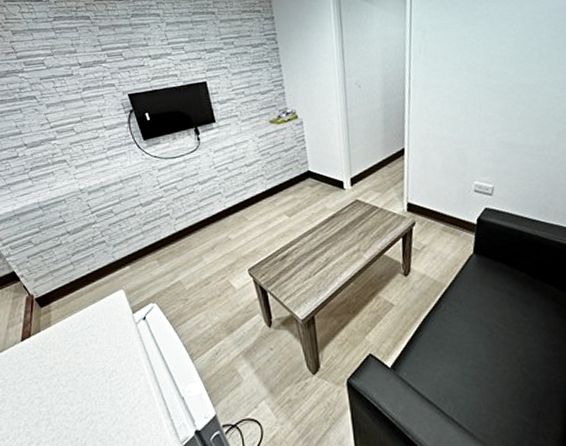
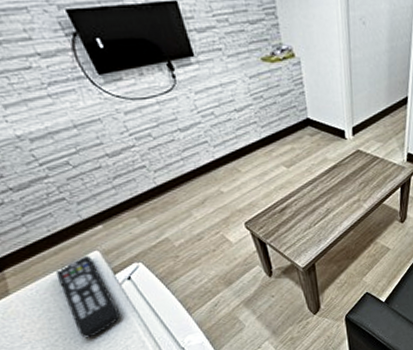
remote control: none [88,293,133,376] -> present [55,255,121,338]

